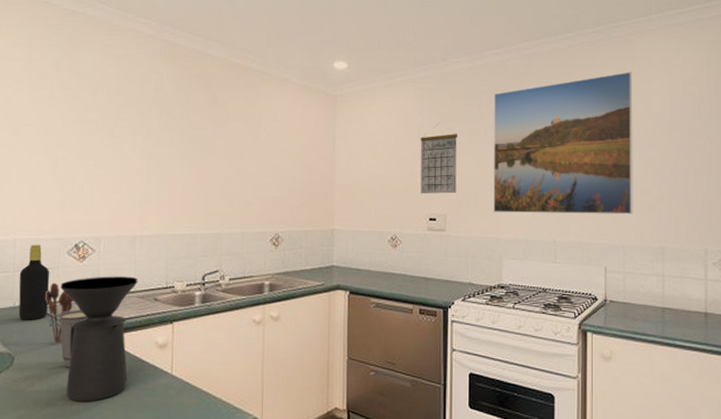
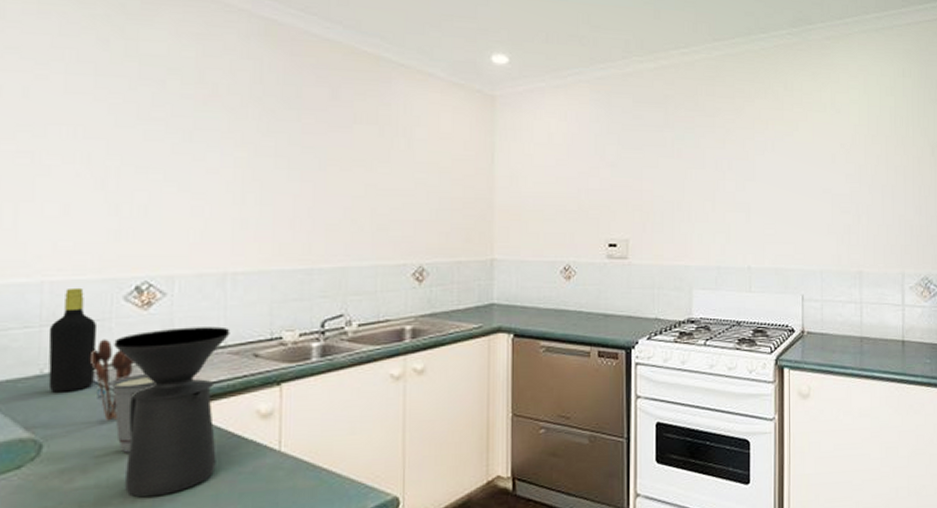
calendar: present [420,124,458,194] -> none [597,133,642,215]
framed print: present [493,71,633,215] -> none [681,79,831,237]

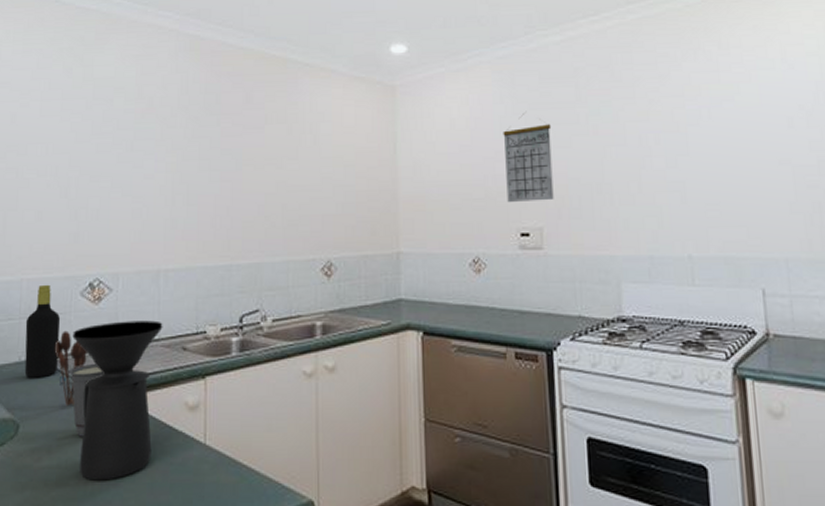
calendar: none [597,133,642,215] -> present [503,114,554,202]

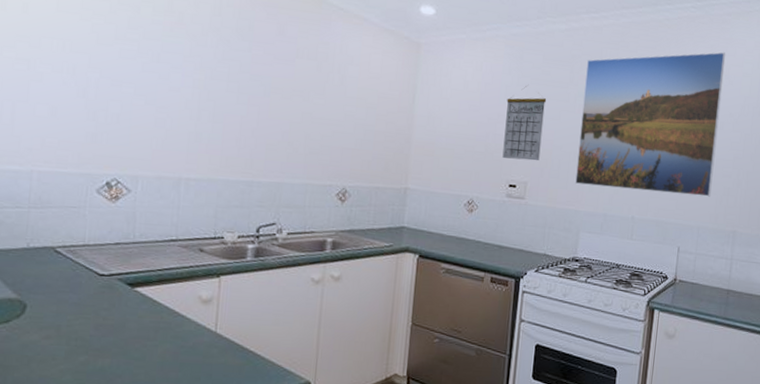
bottle: present [24,284,61,378] -> none [33,178,75,265]
utensil holder: present [54,330,87,407] -> none [66,223,102,292]
cup: present [67,363,104,437] -> none [79,255,119,320]
coffee maker: present [72,320,163,481] -> none [86,220,182,358]
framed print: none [593,31,795,222] -> present [575,52,726,197]

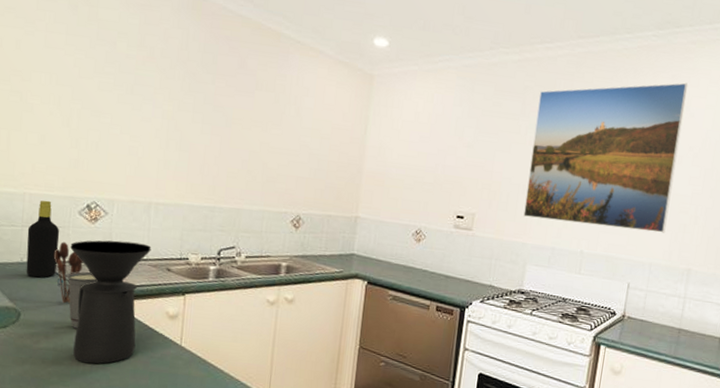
bottle: none [33,178,75,265] -> present [26,200,60,278]
utensil holder: none [66,223,102,292] -> present [53,241,83,304]
cup: none [79,255,119,320] -> present [64,271,98,329]
coffee maker: none [86,220,182,358] -> present [70,240,152,364]
calendar: present [502,86,547,161] -> none [451,118,497,193]

